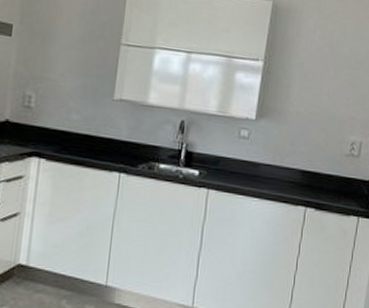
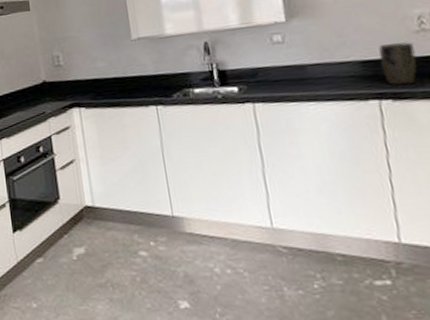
plant pot: none [314,160,342,199] -> present [378,42,417,85]

